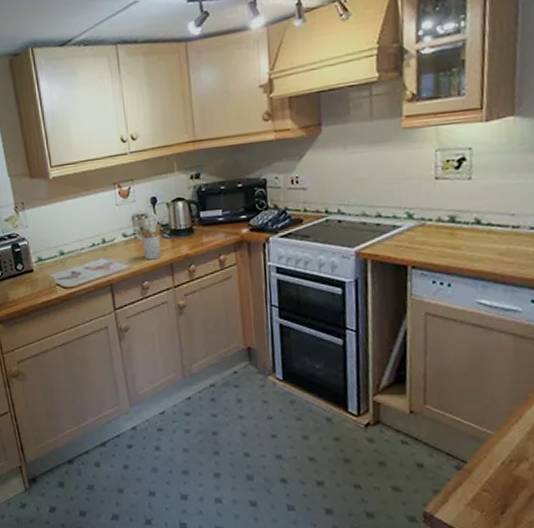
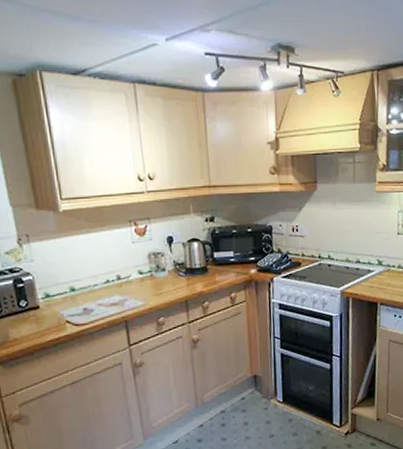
utensil holder: present [137,224,161,260] -> none [153,262,177,297]

